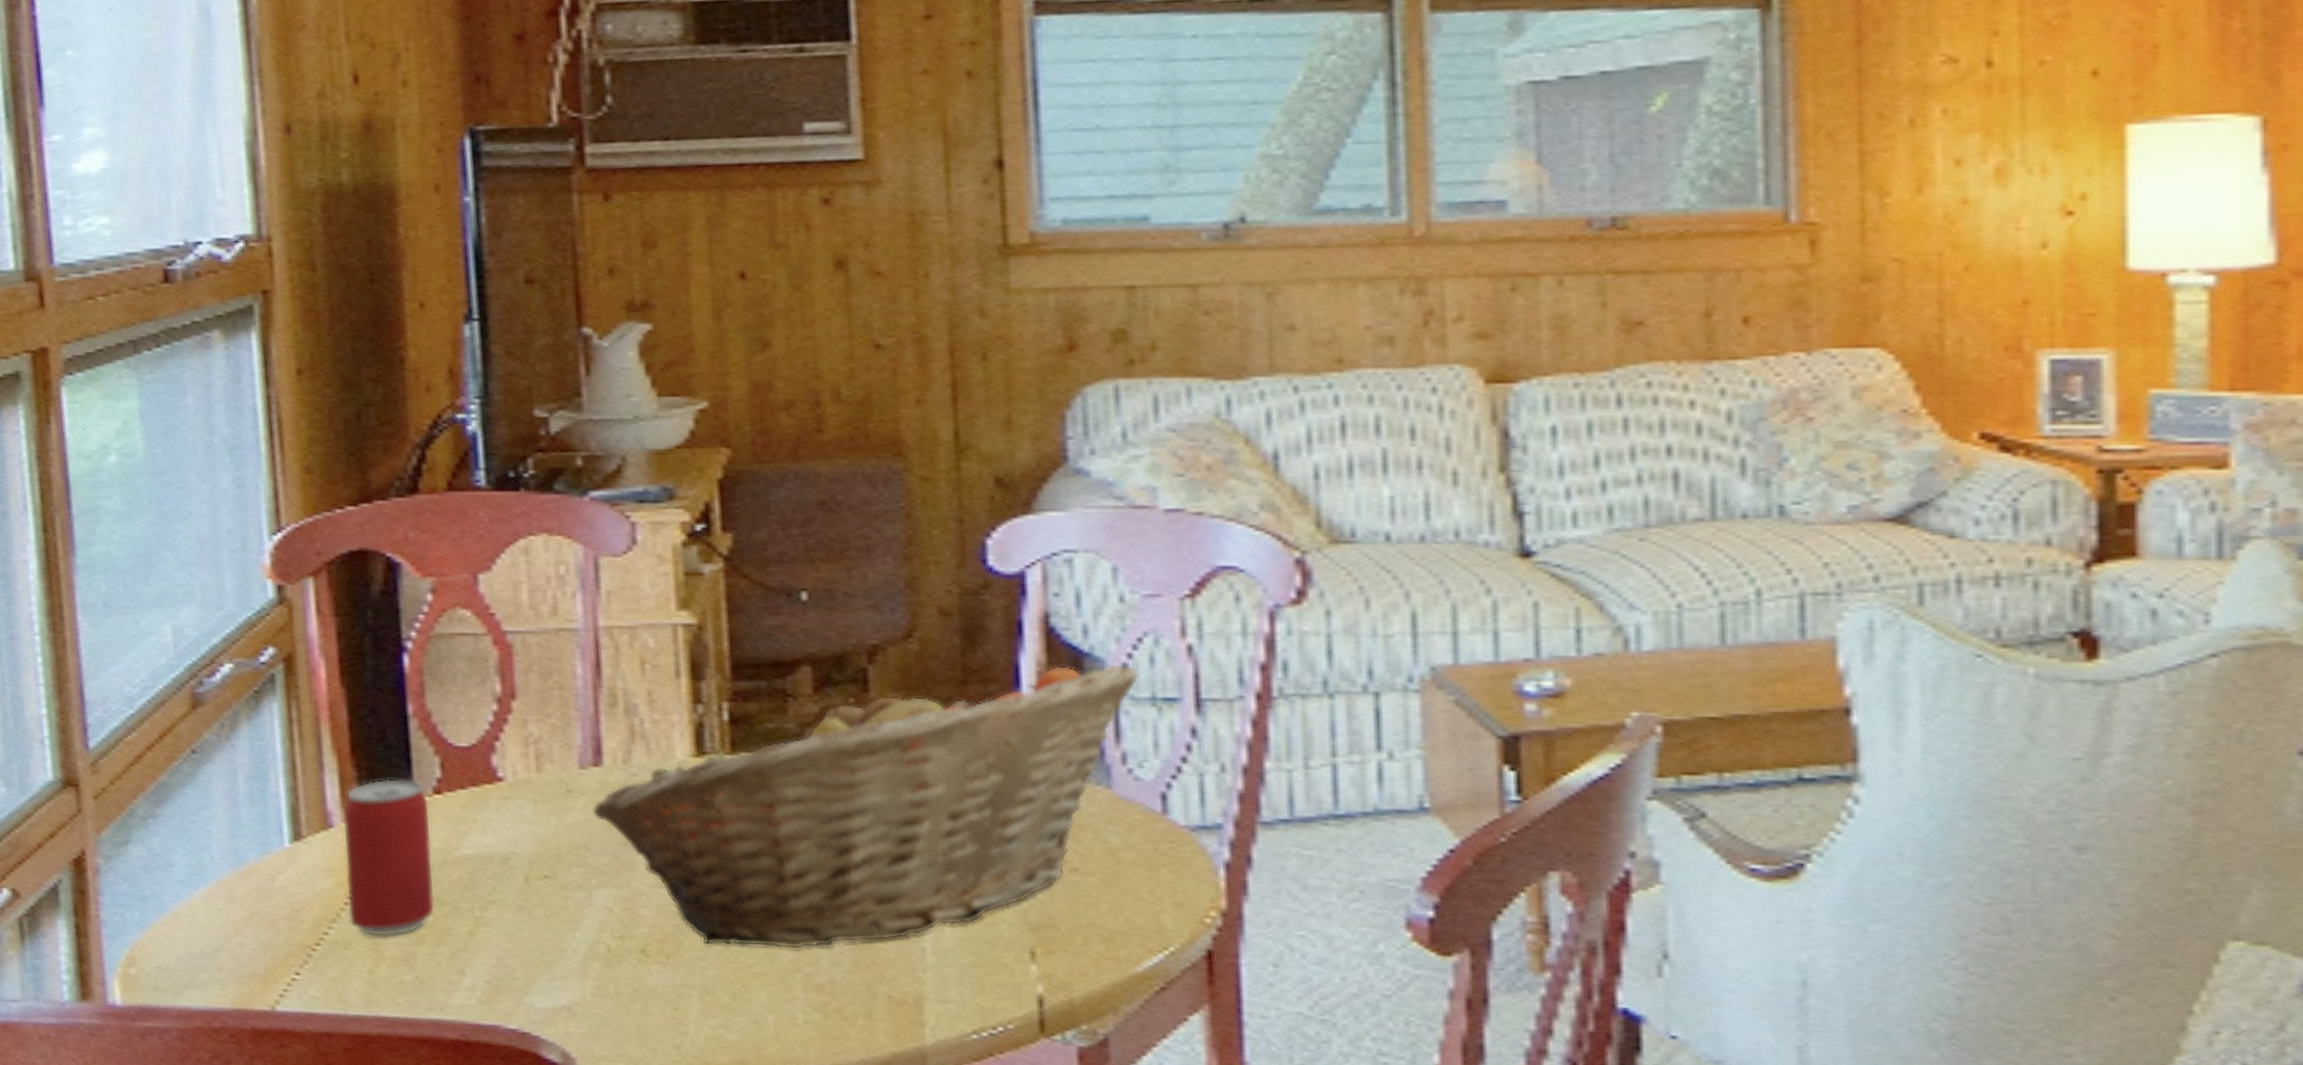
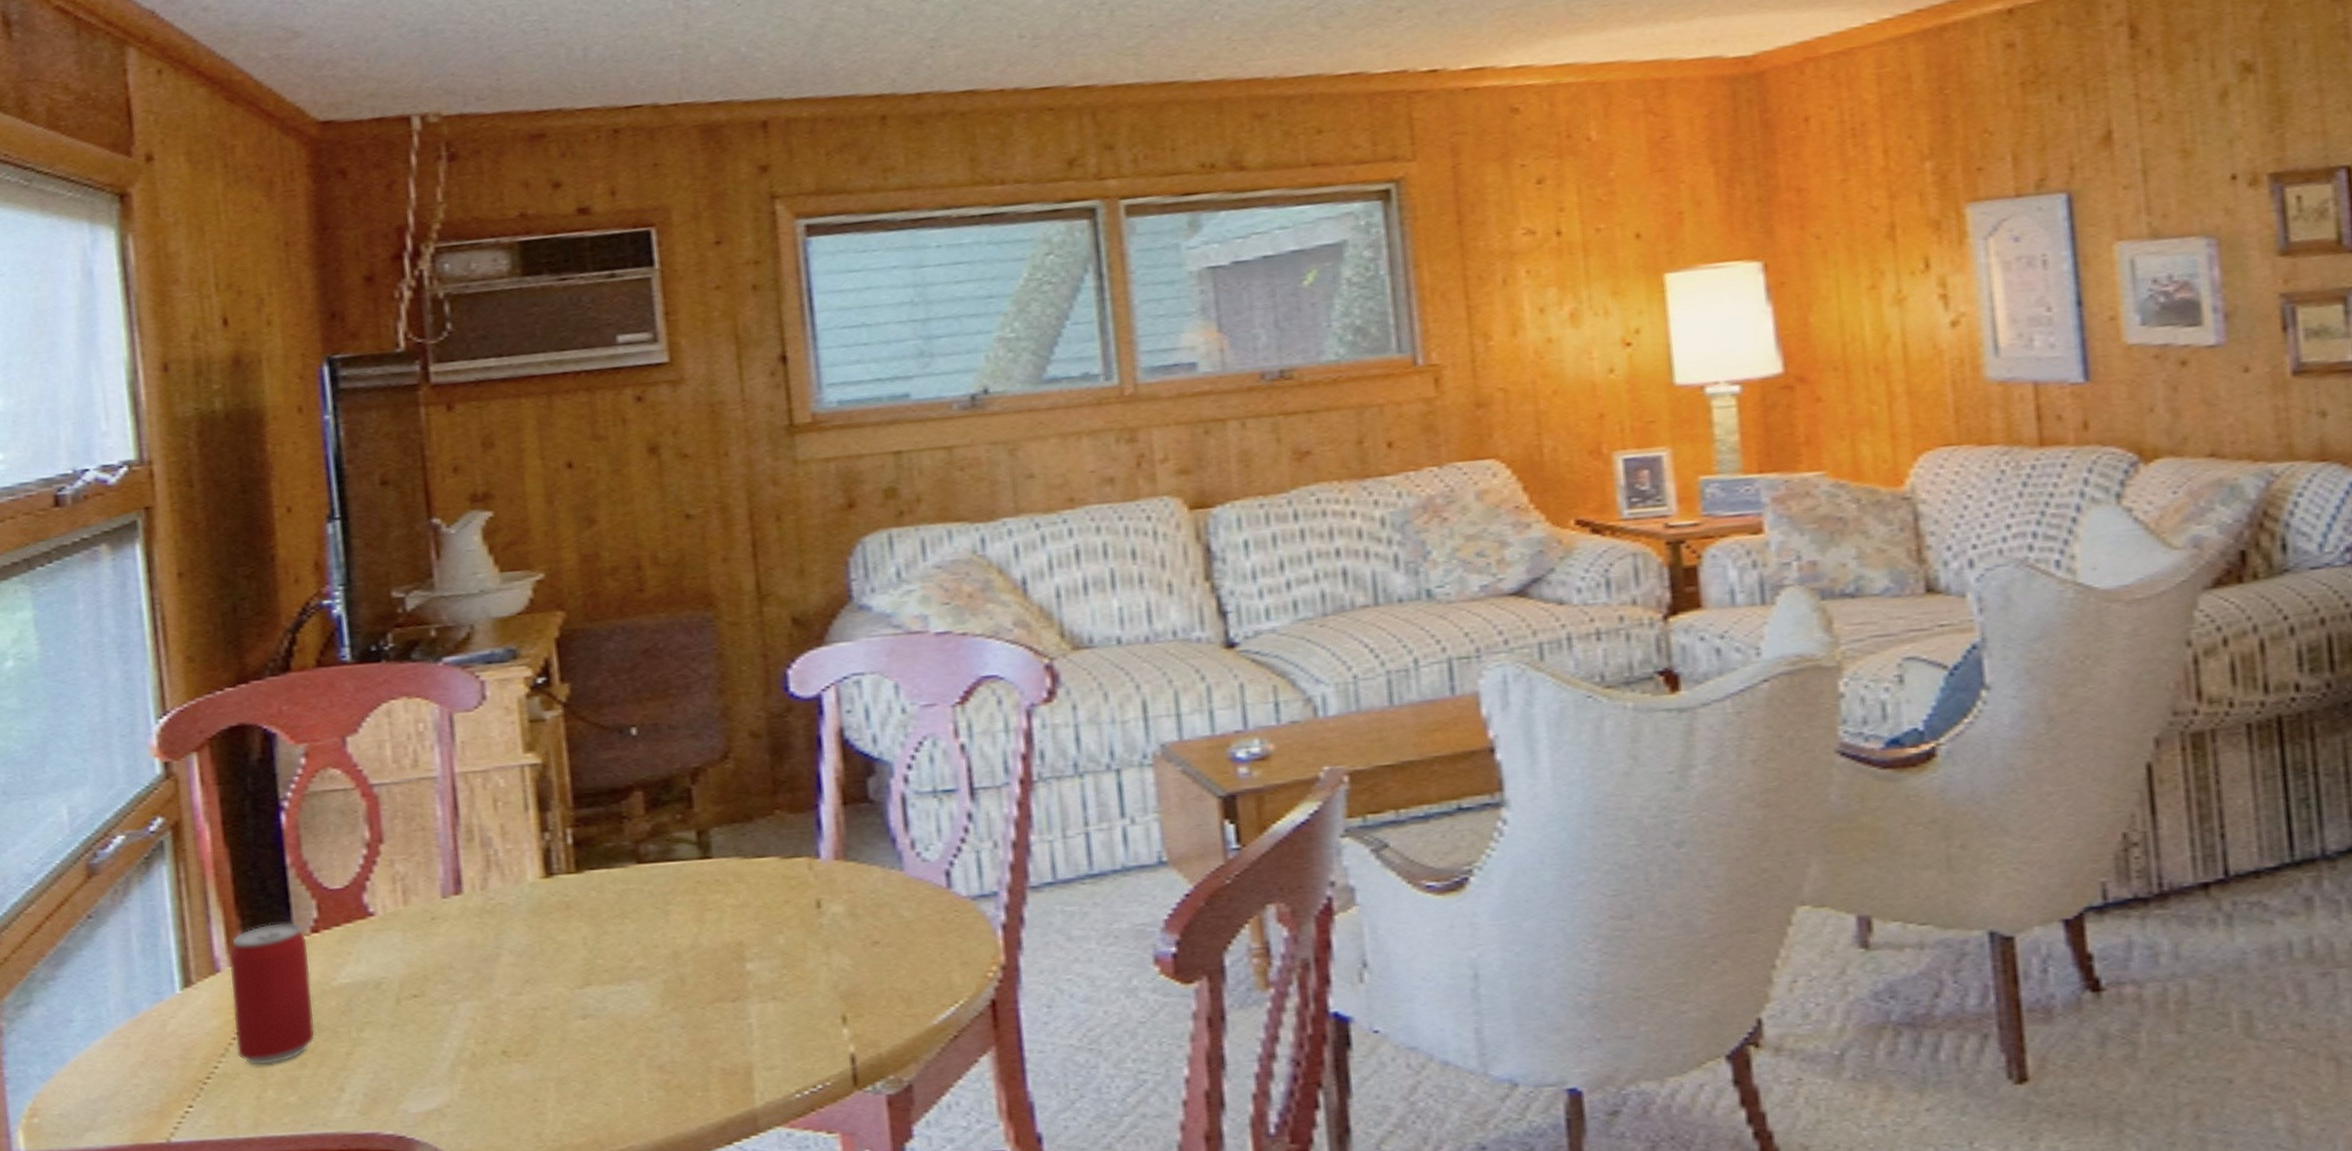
fruit basket: present [591,662,1139,949] -> none [454,764,921,1041]

